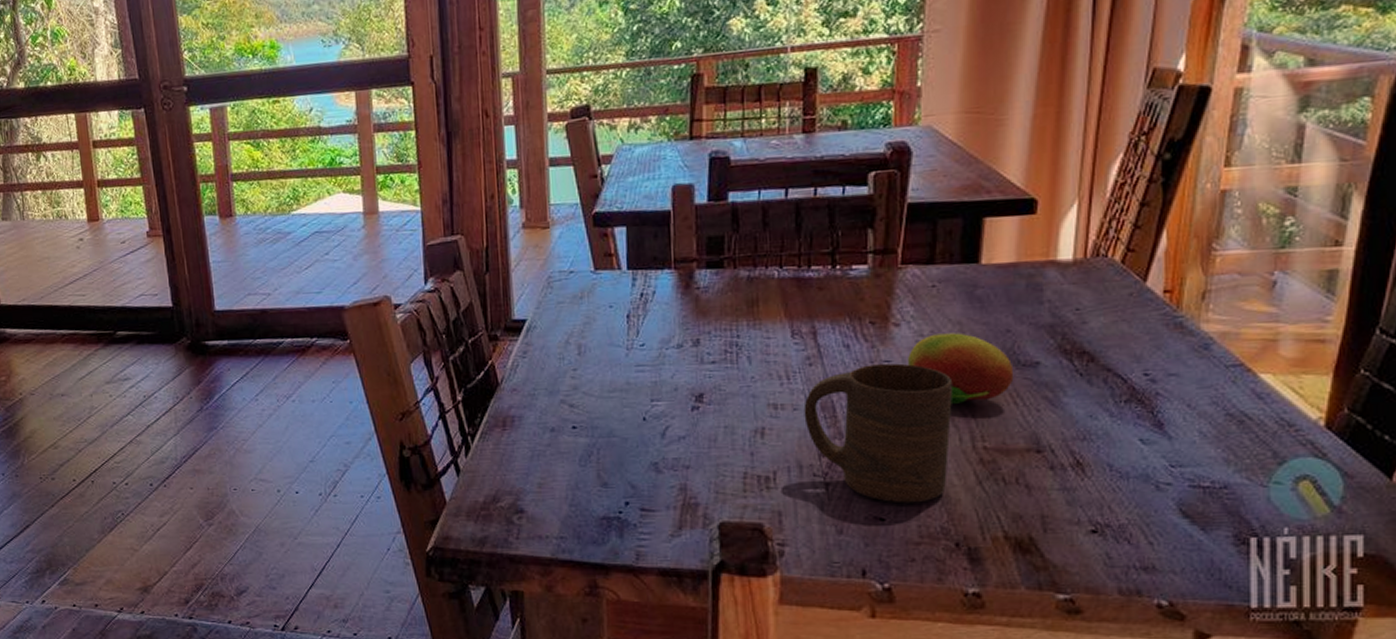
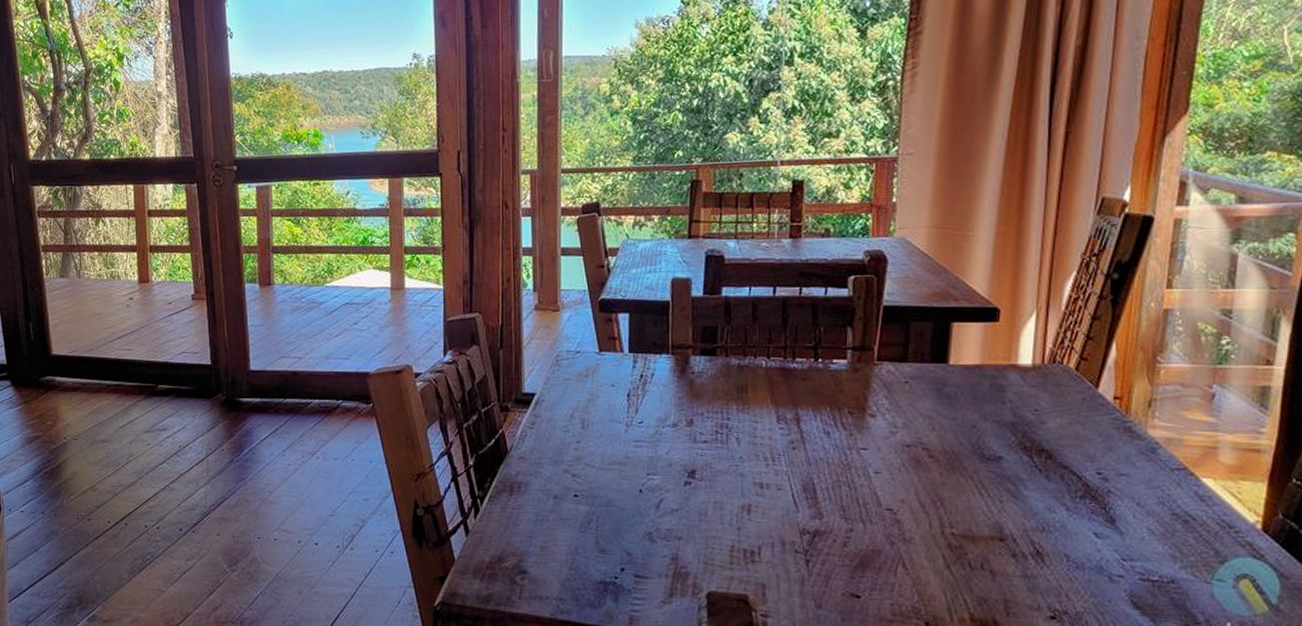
cup: present [803,363,954,503] -> none [787,451,924,583]
fruit: present [907,333,1014,404] -> none [881,426,979,491]

